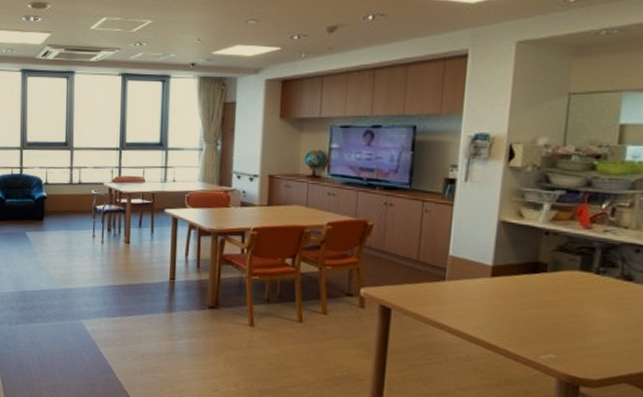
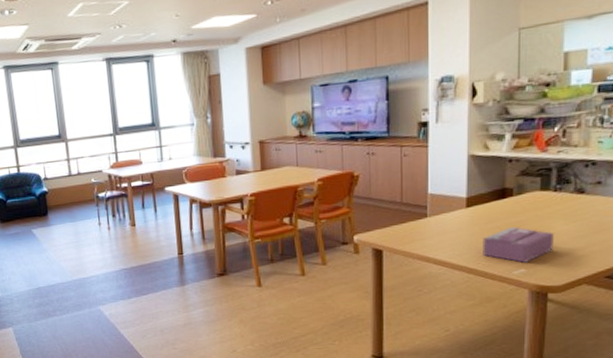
tissue box: none [506,305,592,348] -> present [483,226,554,263]

